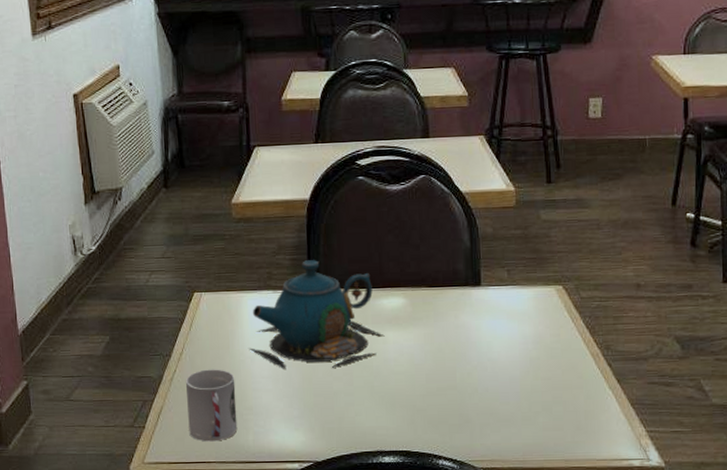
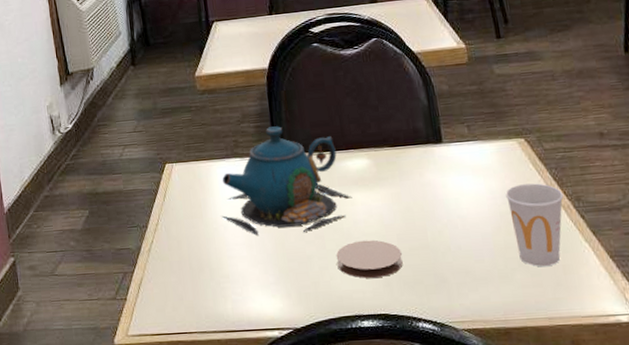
cup: present [185,369,238,442] -> none [162,238,216,312]
coaster: none [363,378,429,416] -> present [336,239,403,279]
cup: none [538,330,594,411] -> present [506,183,564,266]

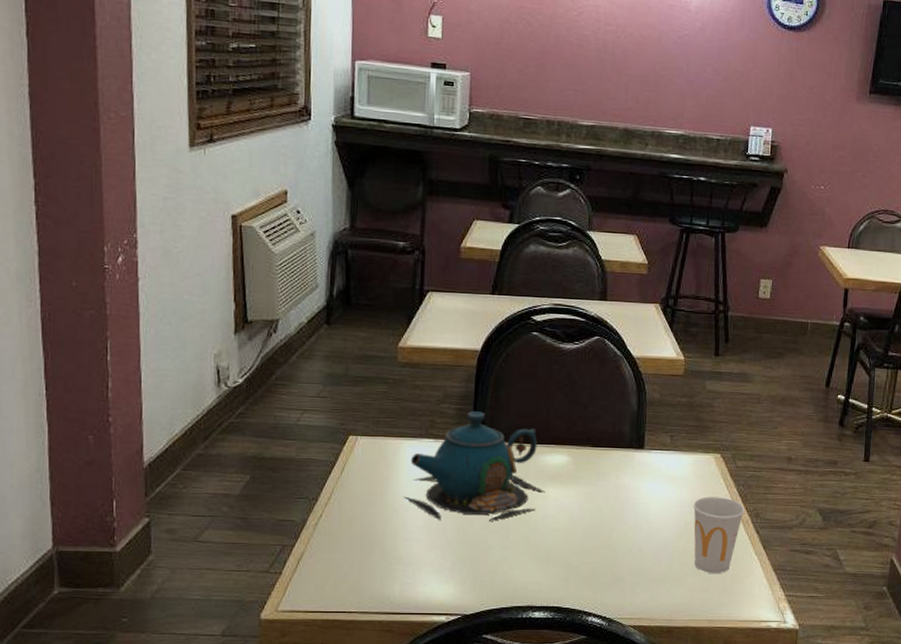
coaster: present [336,239,403,279] -> none [518,535,584,572]

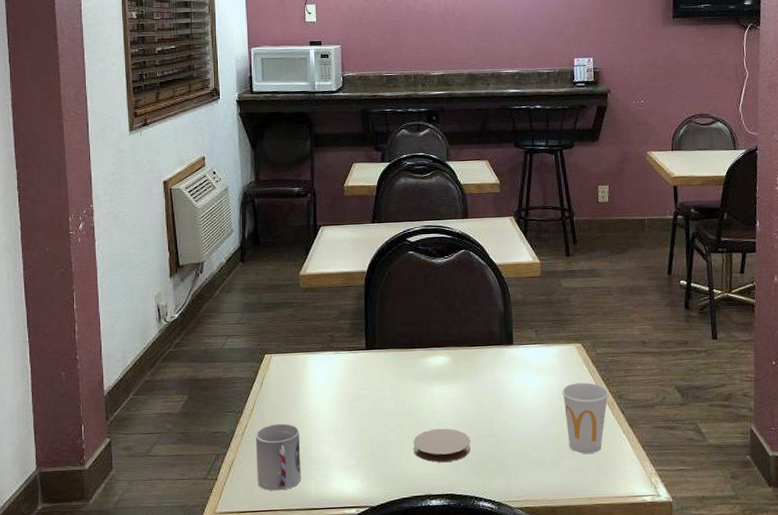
cup: none [330,516,386,591] -> present [255,423,302,491]
teapot: present [403,411,546,522] -> none [312,324,432,422]
coaster: none [518,535,584,572] -> present [413,428,471,463]

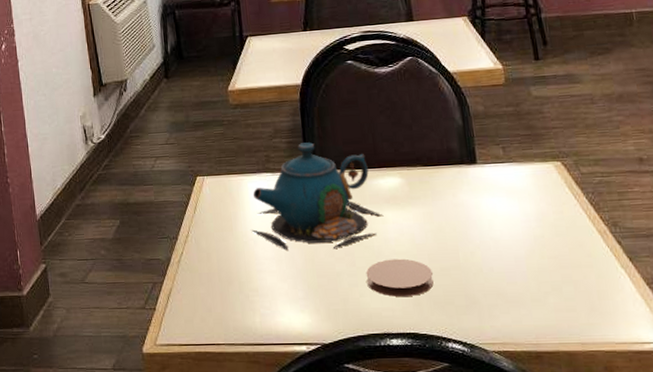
cup: present [255,423,302,491] -> none [192,251,245,324]
teapot: none [312,324,432,422] -> present [251,142,384,251]
cup: present [562,382,609,454] -> none [540,207,600,291]

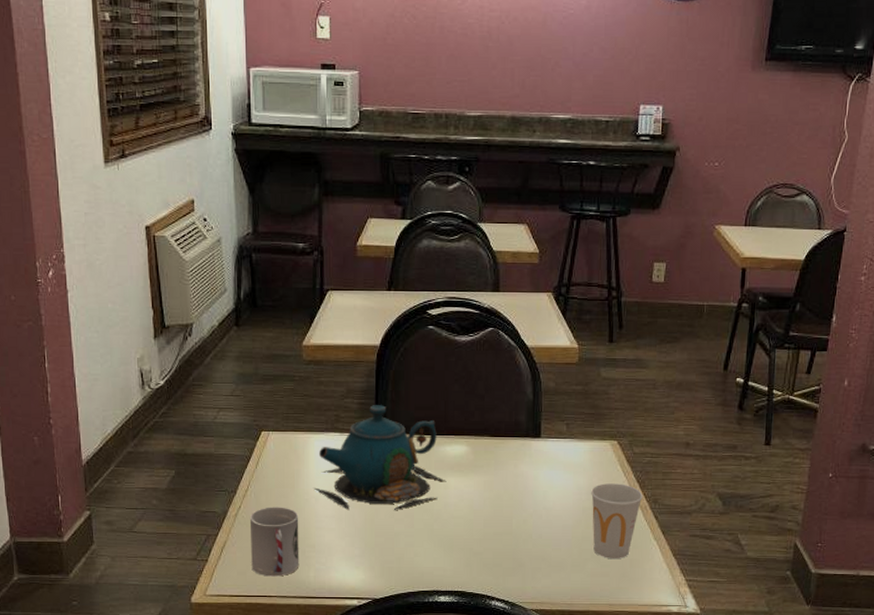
cup: none [192,251,245,324] -> present [249,507,300,577]
coaster: present [366,258,434,298] -> none [423,522,486,559]
cup: none [540,207,600,291] -> present [591,483,643,558]

